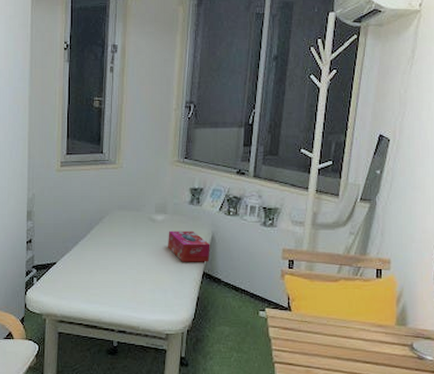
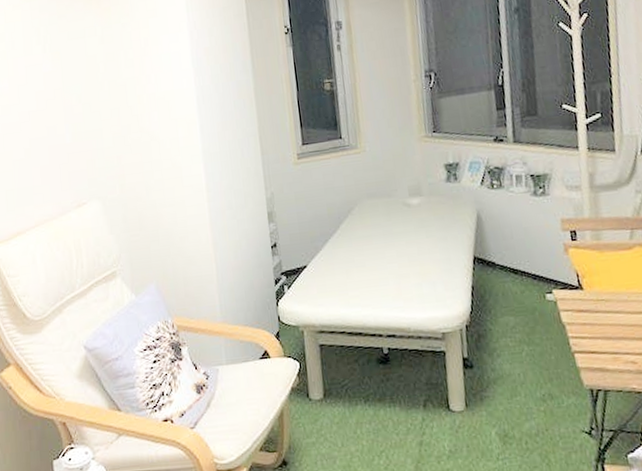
tissue box: present [168,230,210,262] -> none [427,211,479,248]

